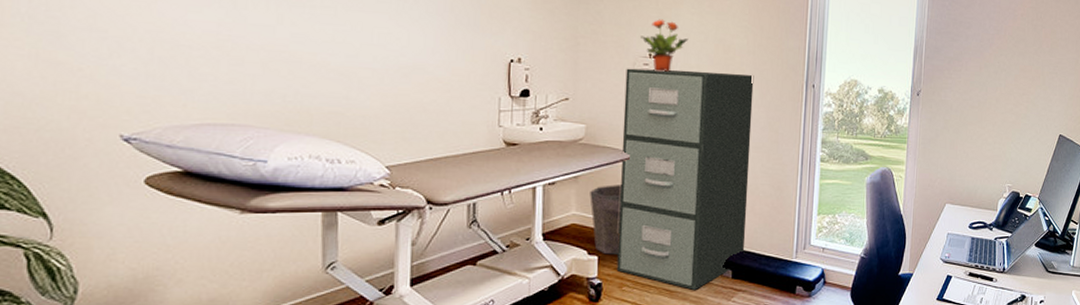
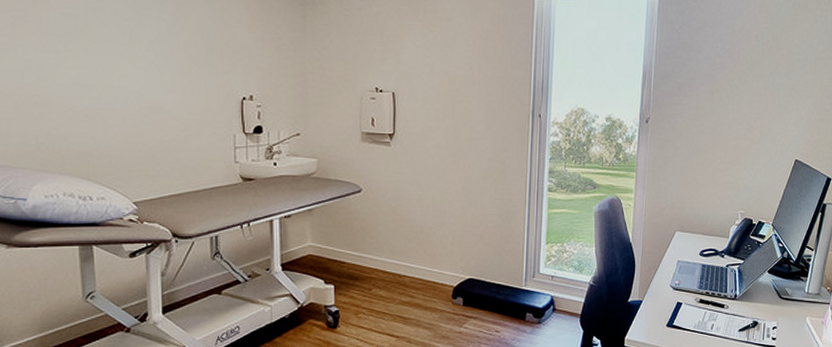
waste bin: present [590,185,623,255] -> none [324,217,355,284]
filing cabinet: present [616,68,754,290] -> none [352,102,480,317]
potted plant: present [641,19,689,72] -> none [367,53,414,105]

